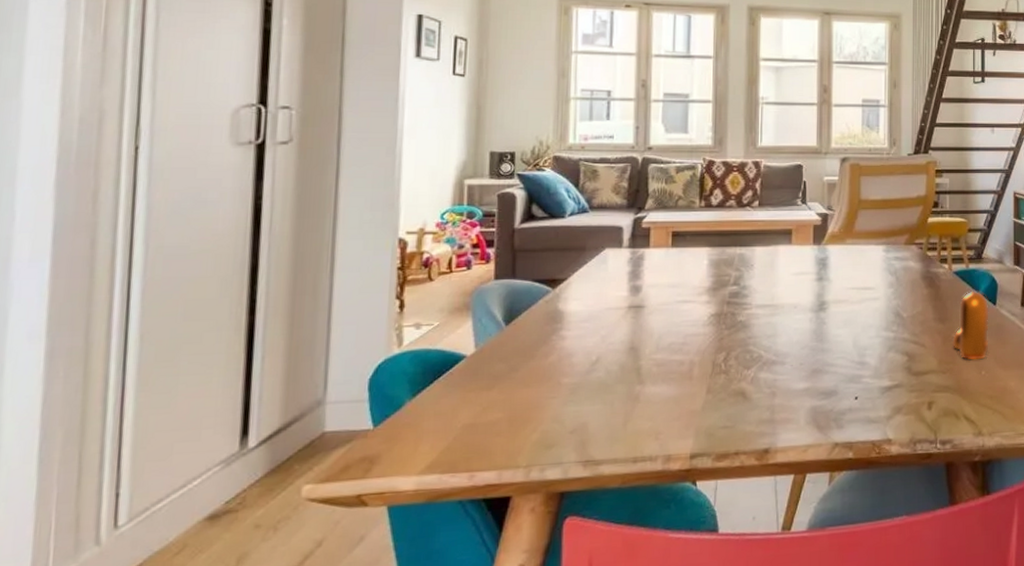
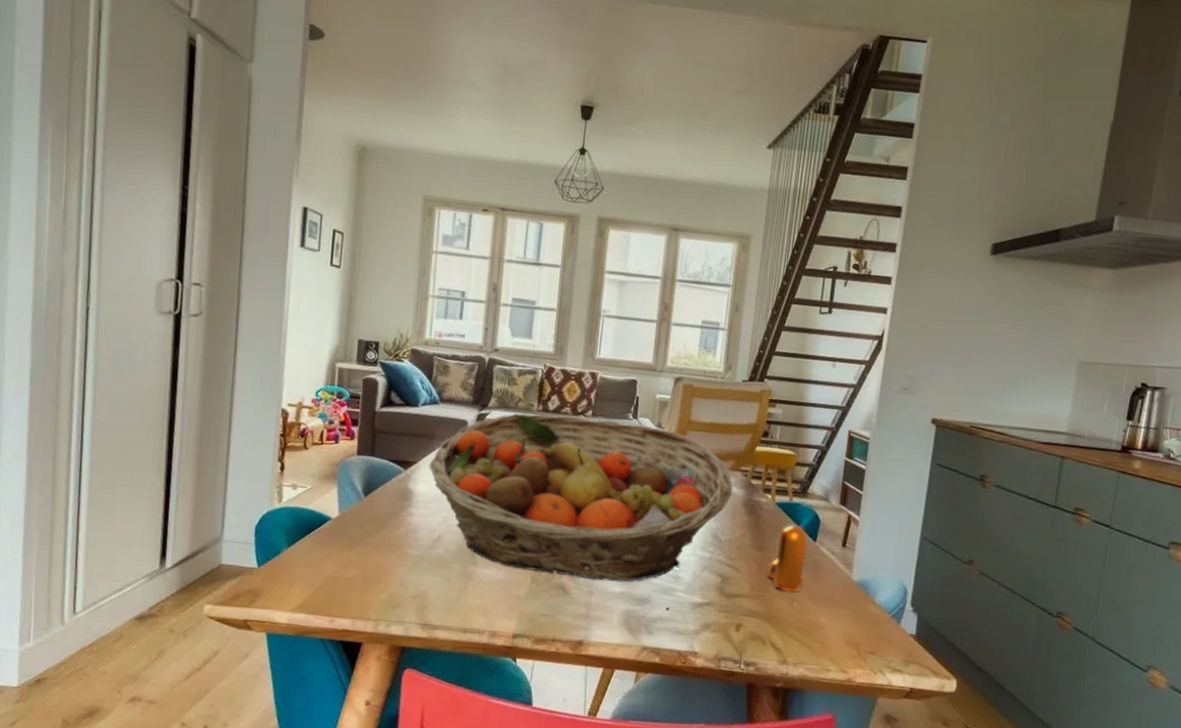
fruit basket: none [581,208,910,380] -> present [429,413,733,581]

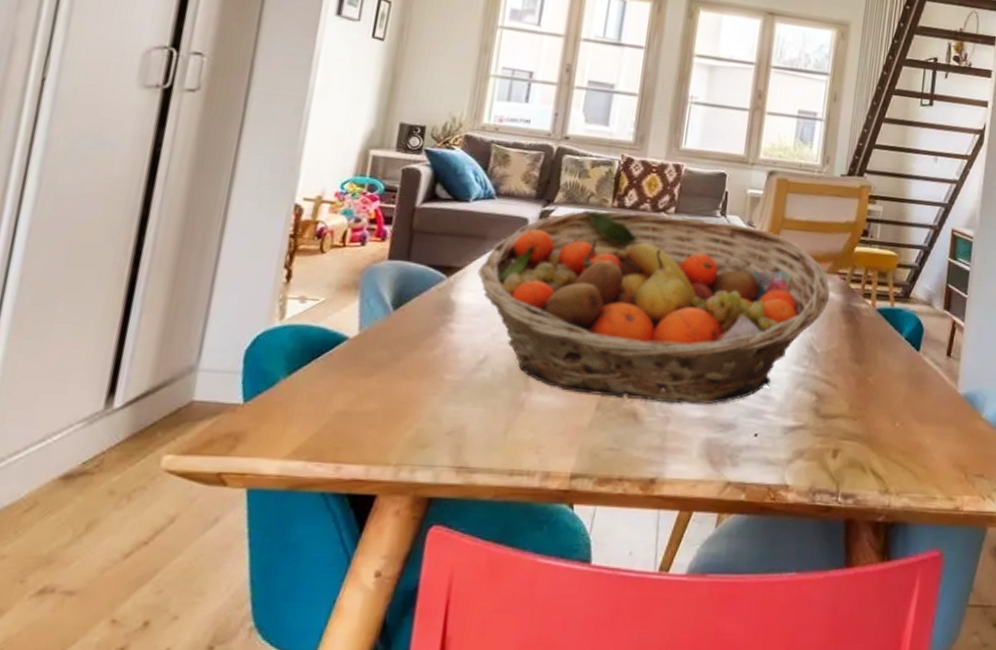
pepper shaker: present [766,524,809,592] -> none [866,333,911,410]

